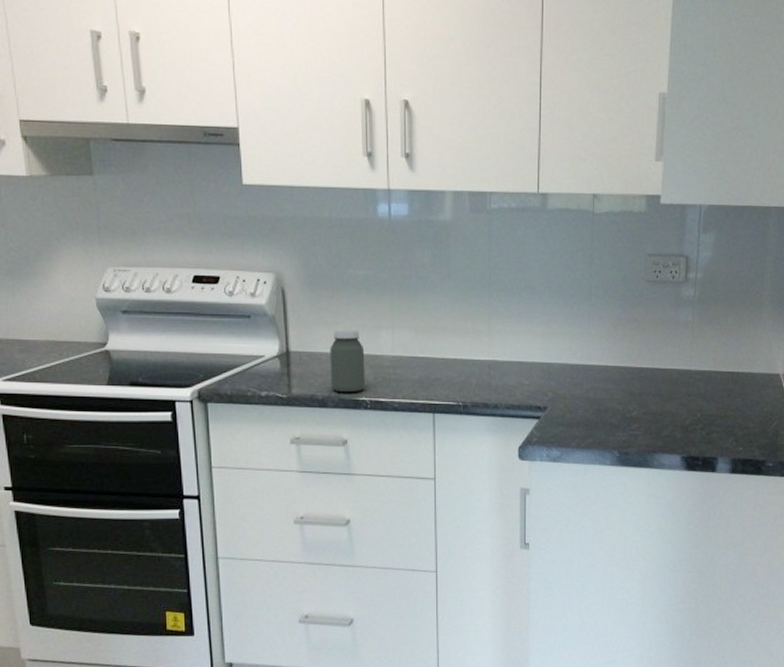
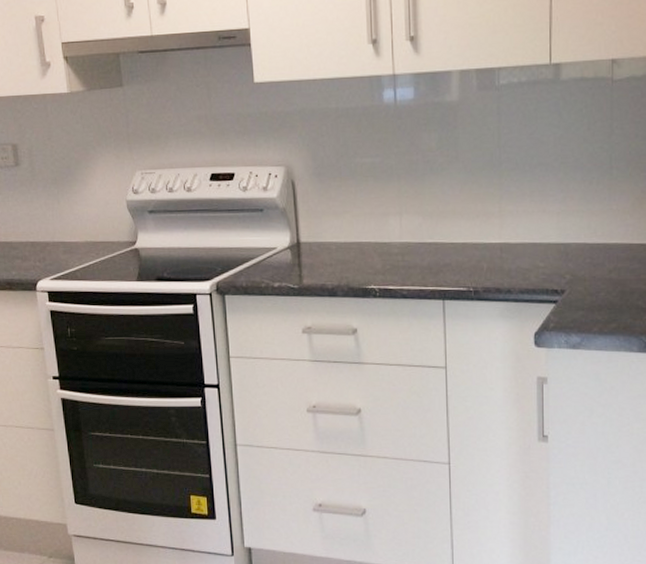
jar: present [330,329,365,392] -> none [338,218,374,281]

